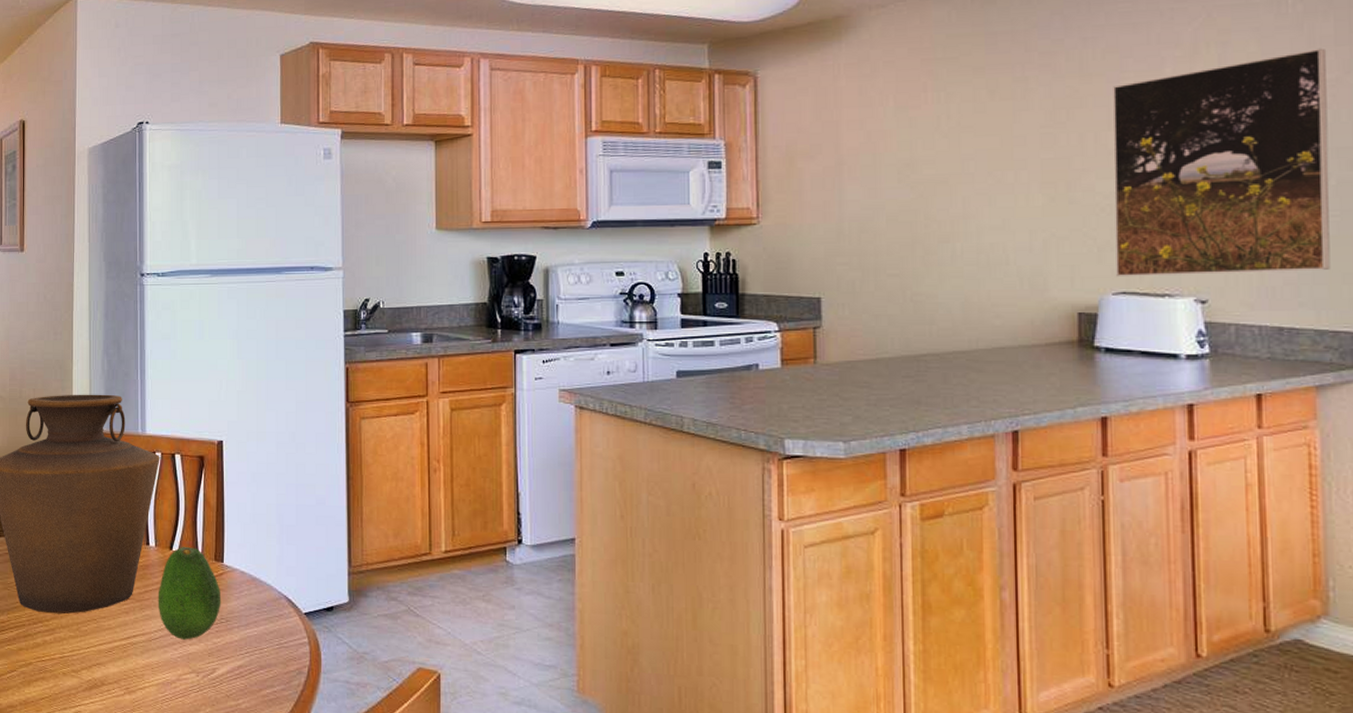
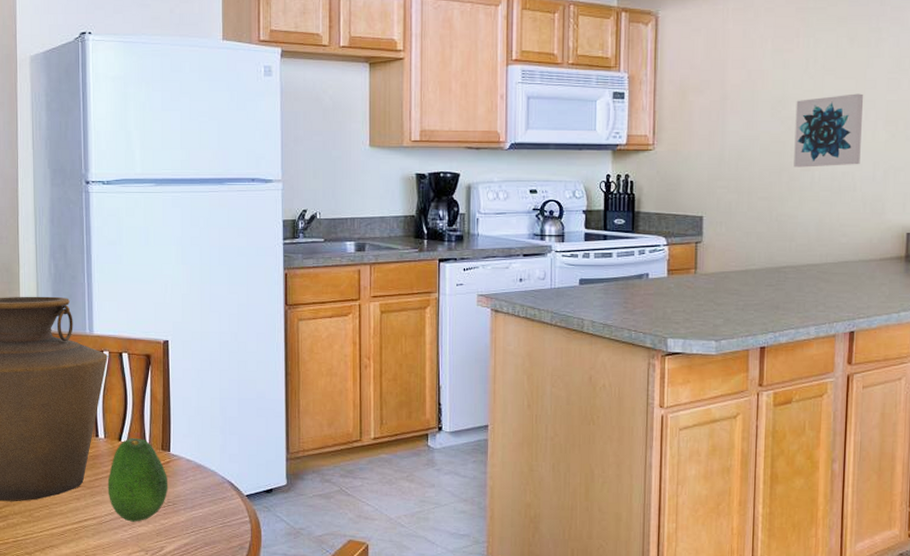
wall art: none [927,152,1012,239] -> present [794,93,864,168]

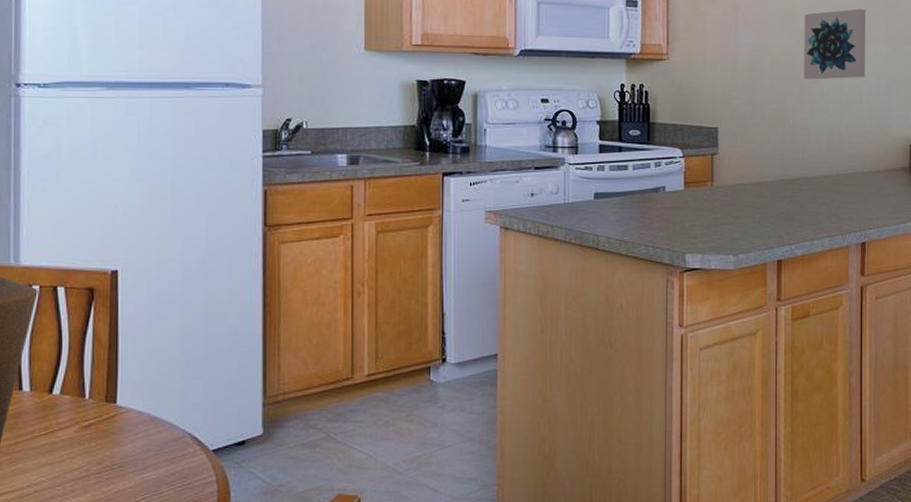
fruit: present [107,437,169,522] -> none [32,388,113,492]

